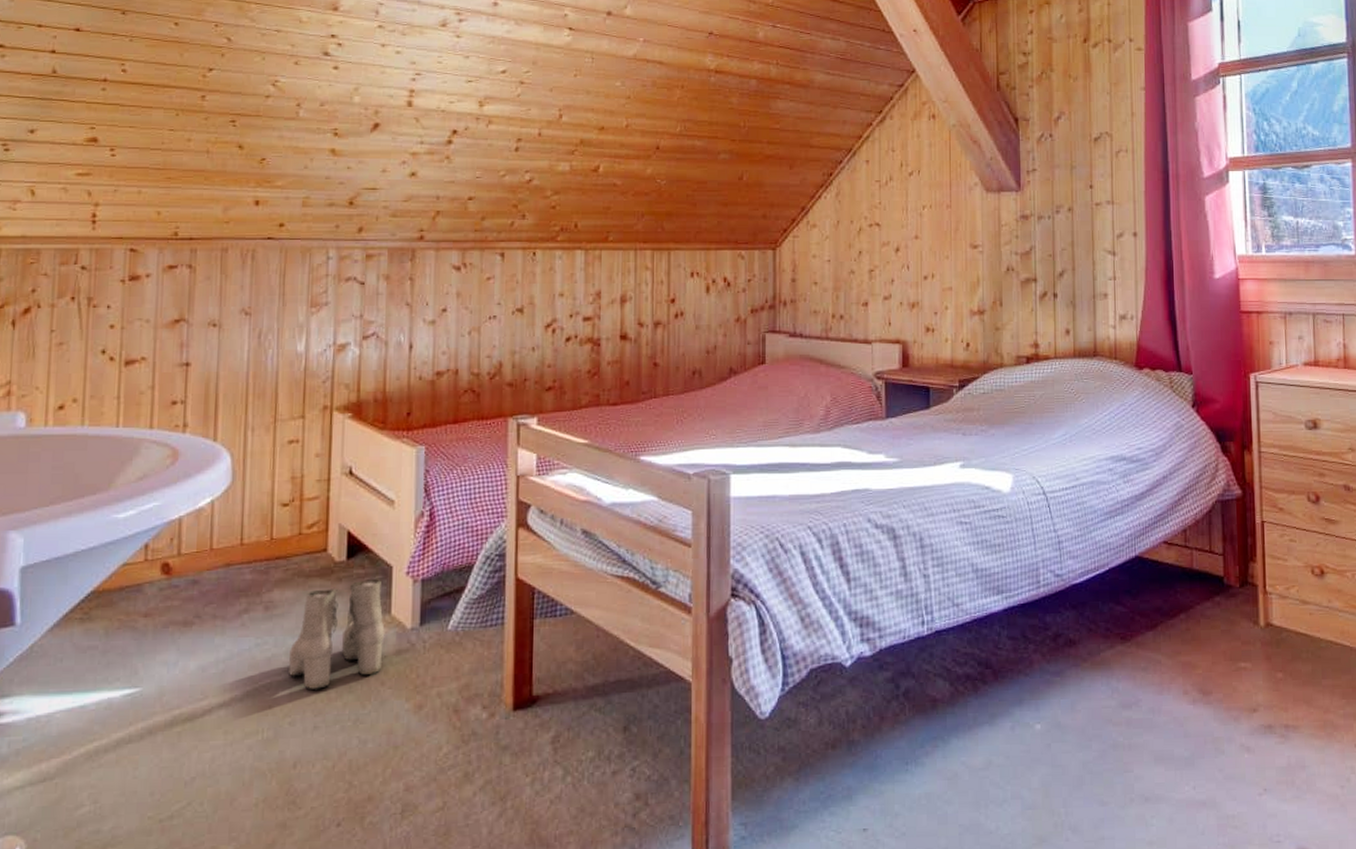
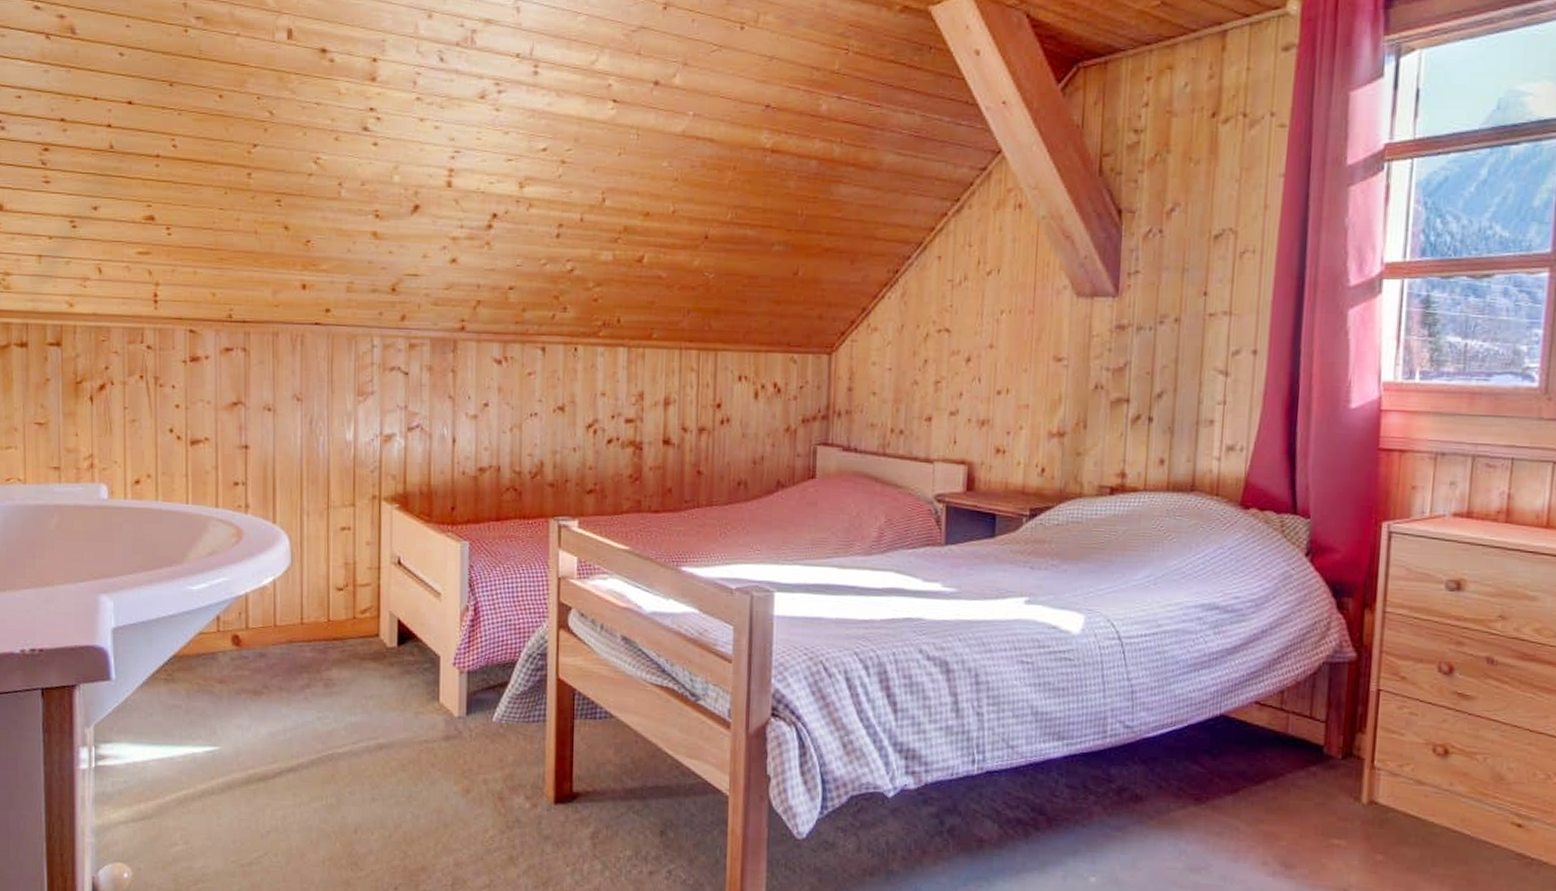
boots: present [288,579,385,690] -> none [347,666,434,765]

